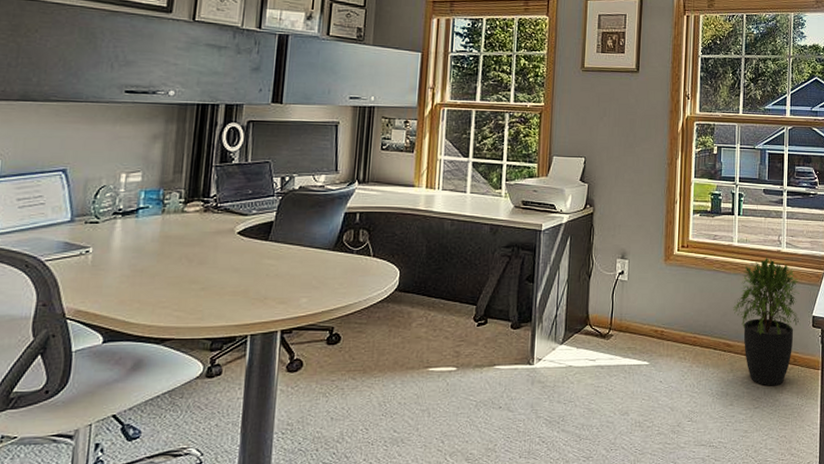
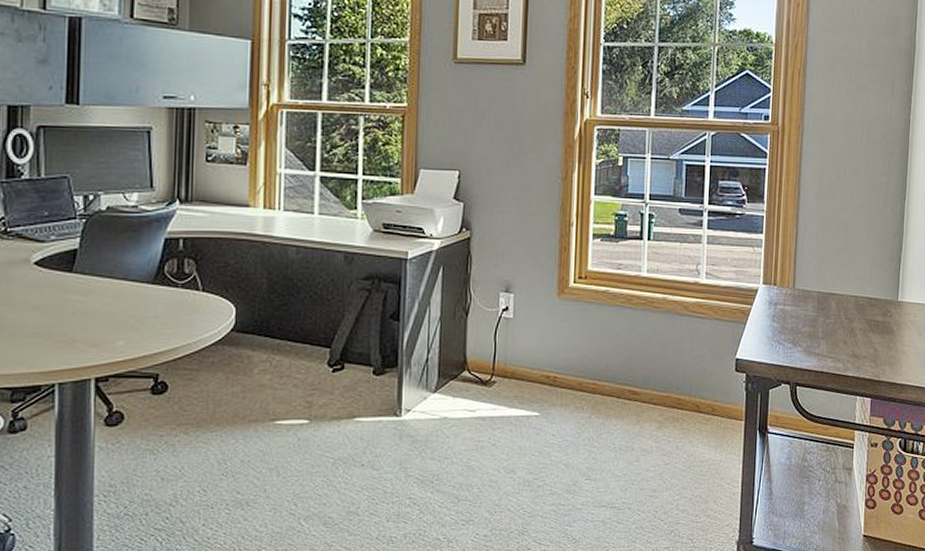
potted plant: present [733,257,800,386] -> none [640,289,721,440]

